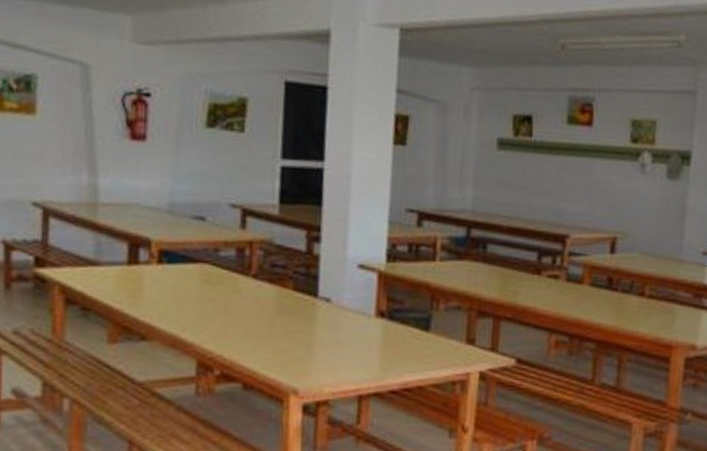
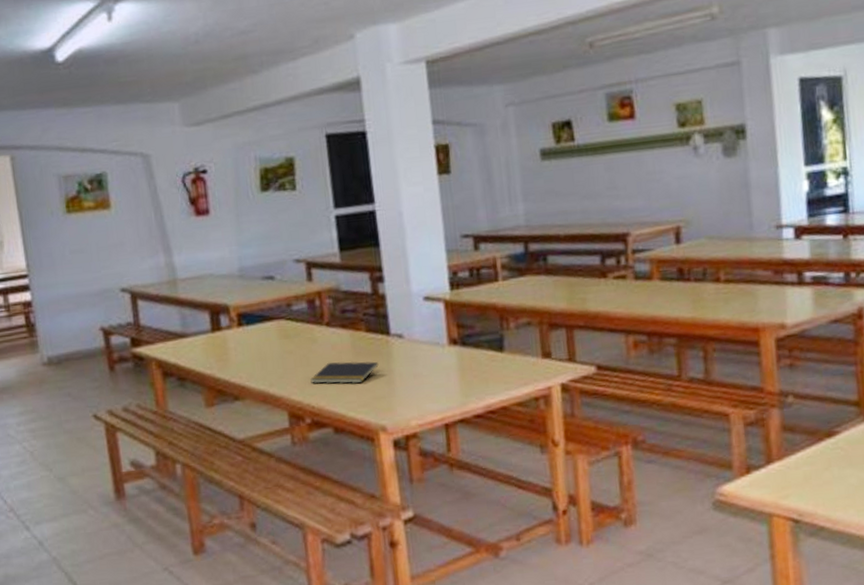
notepad: none [226,315,301,342] -> present [310,361,379,384]

